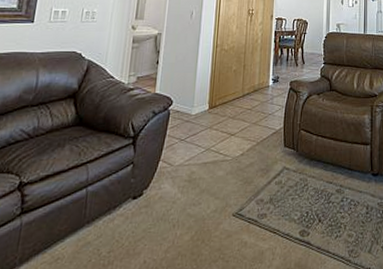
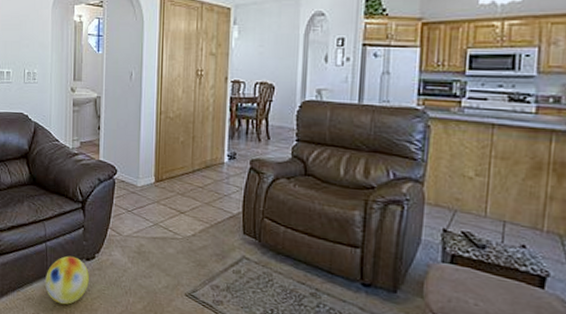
ball: none [80,197,135,257] -> present [45,255,89,305]

